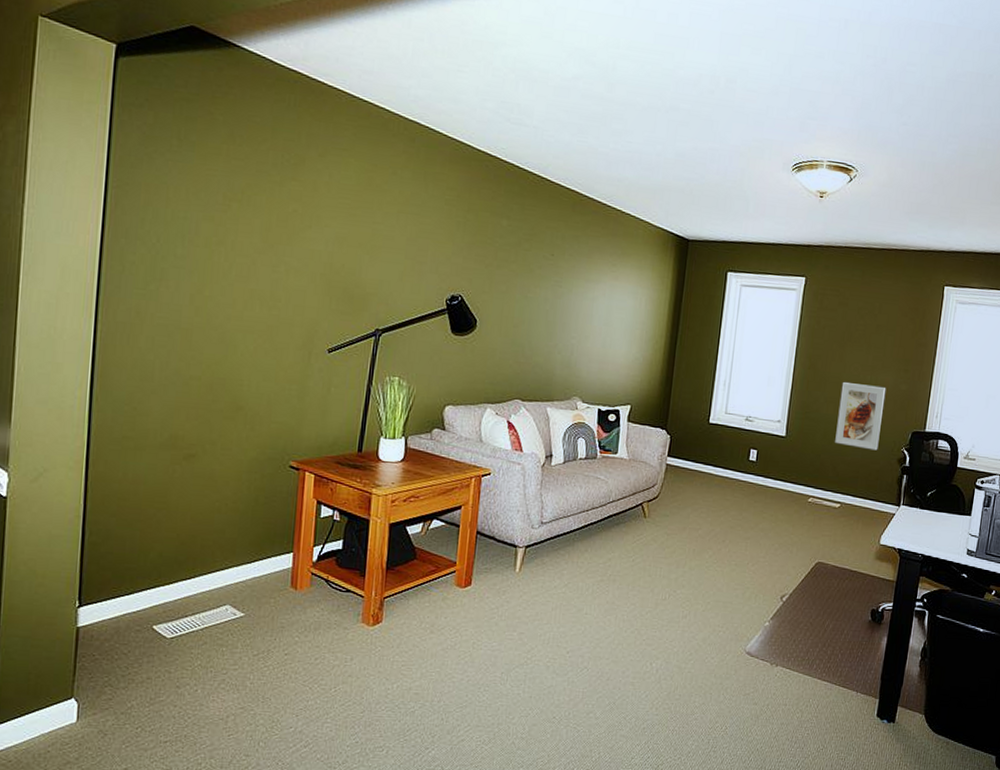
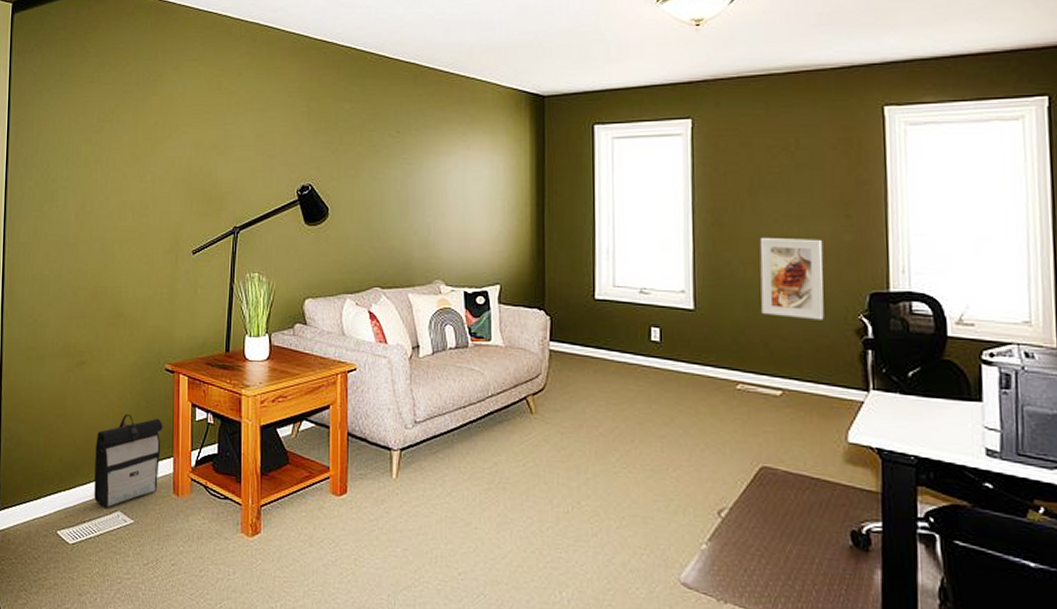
backpack: none [199,509,284,602] -> present [94,413,163,508]

